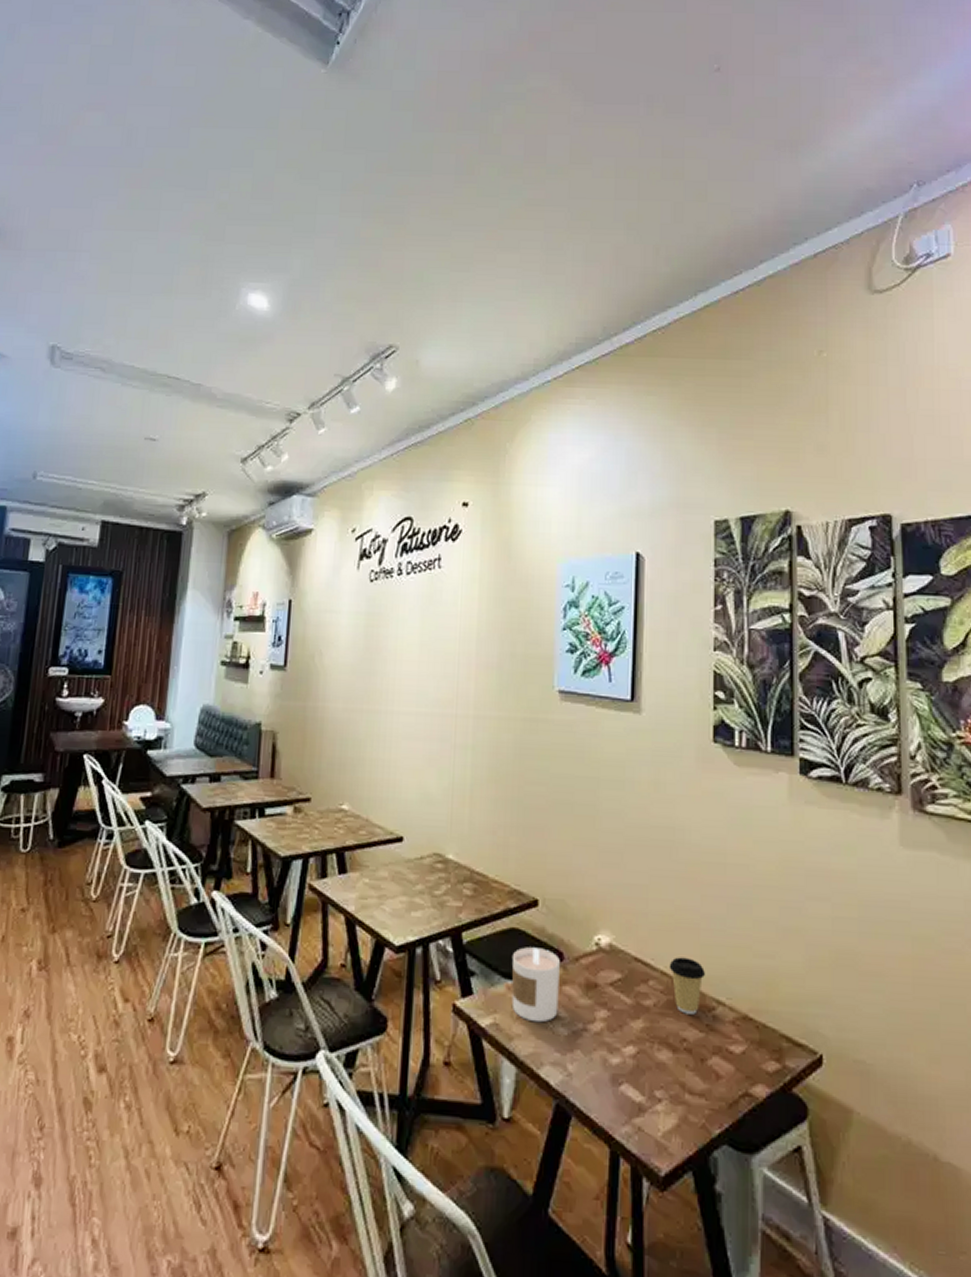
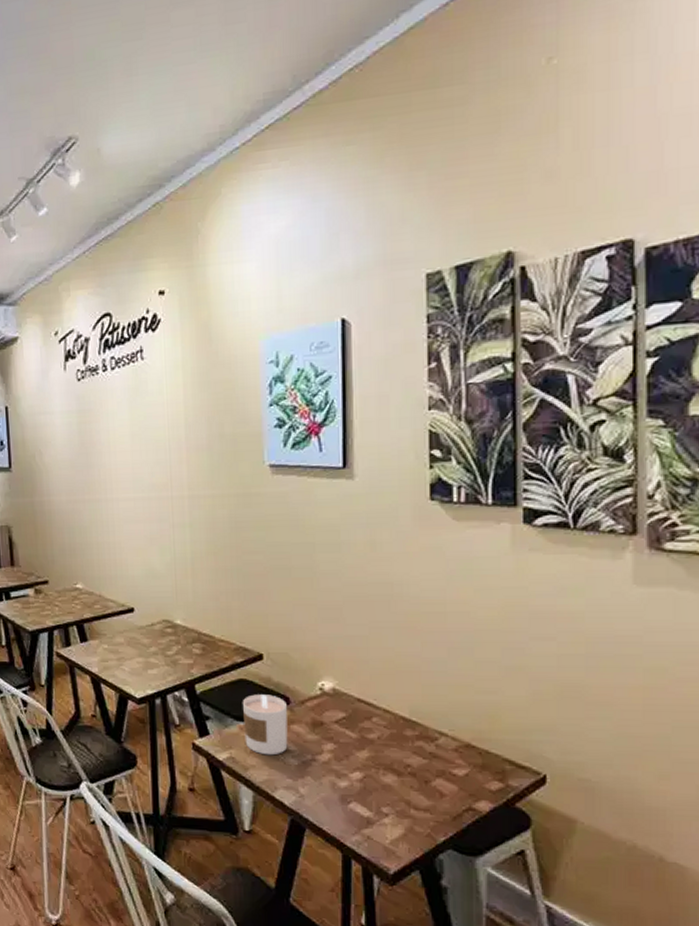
coffee cup: present [669,957,705,1015] -> none [391,696,427,745]

